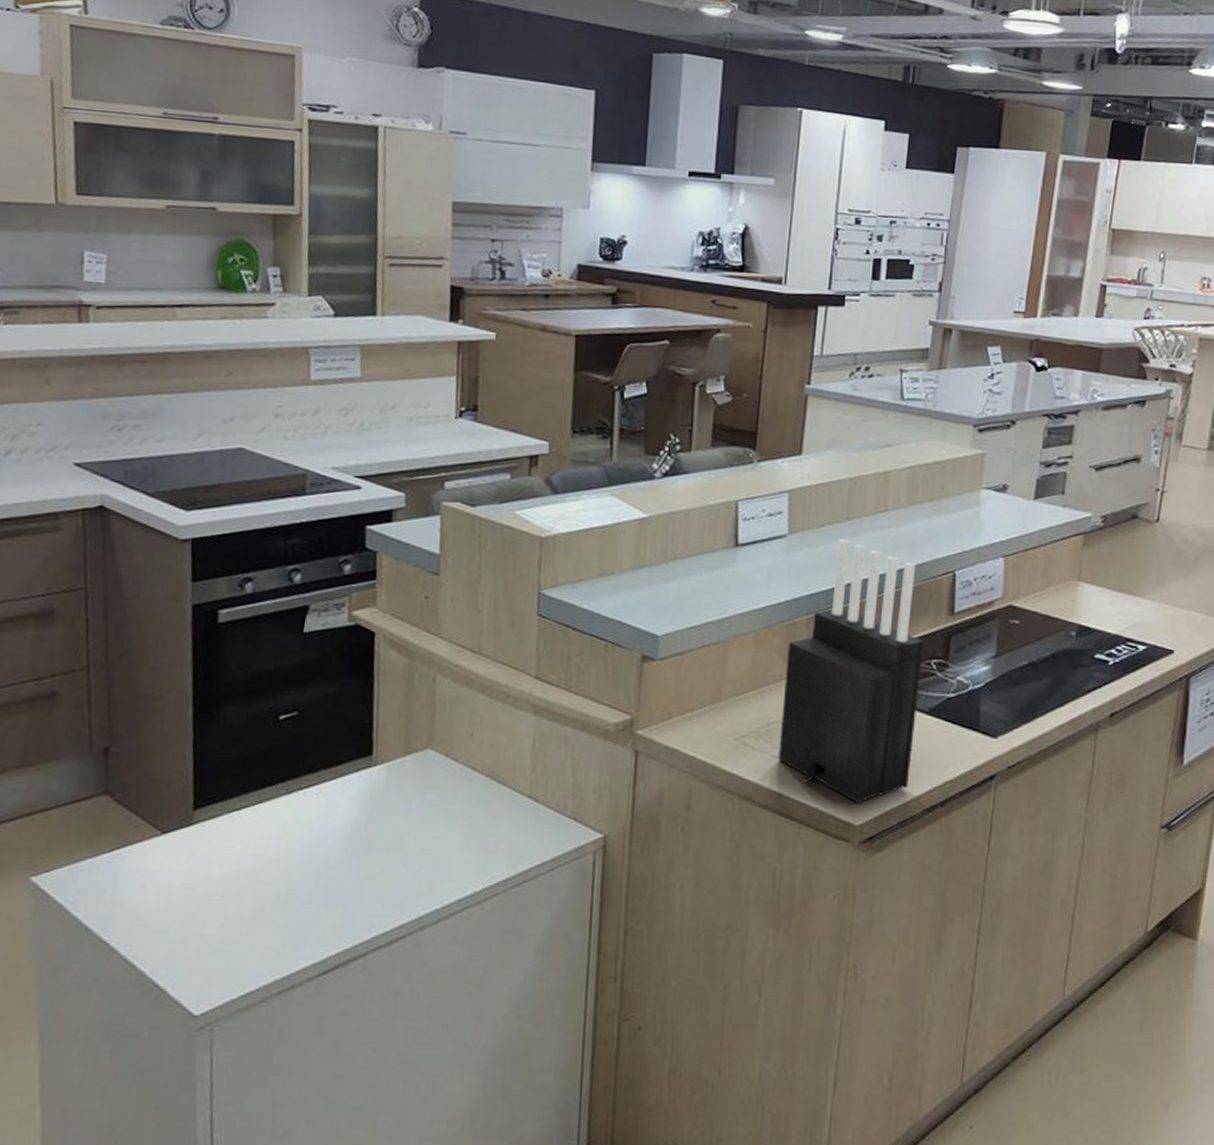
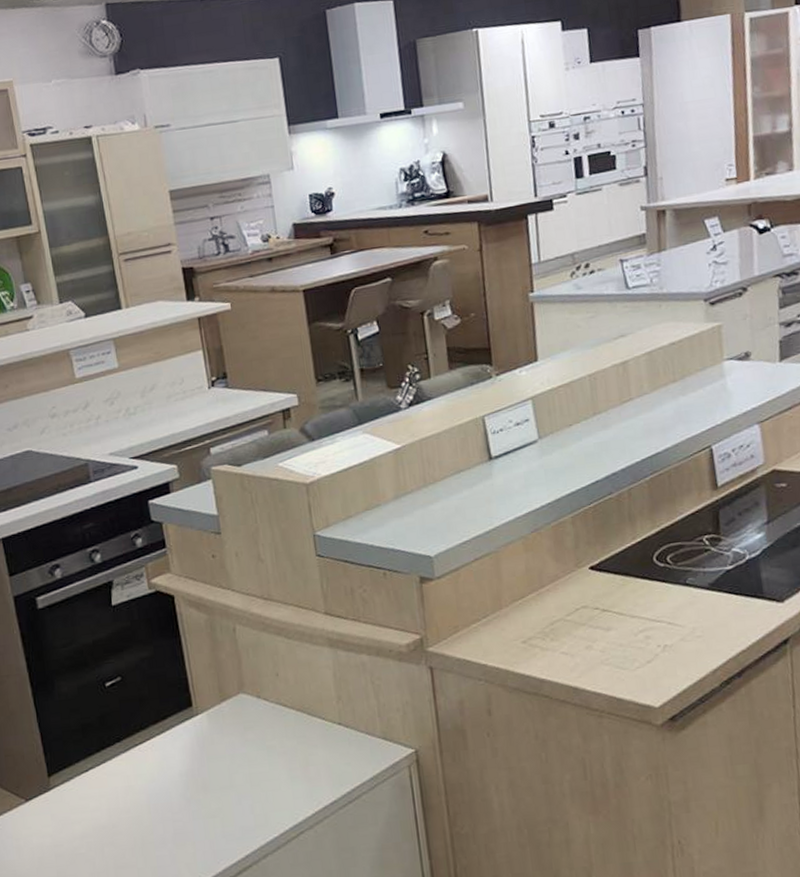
knife block: present [778,539,924,804] -> none [557,434,702,687]

